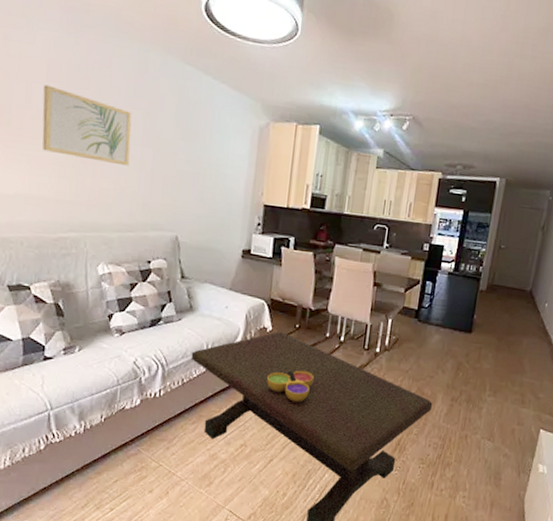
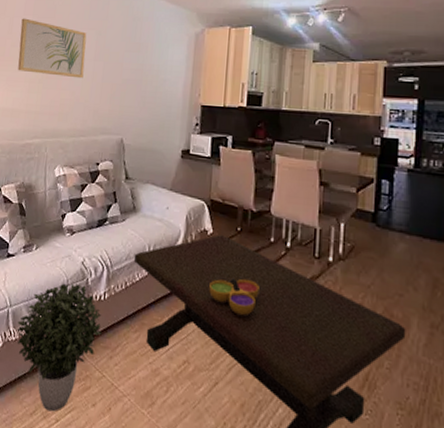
potted plant: none [61,383,158,503] -> present [17,283,102,412]

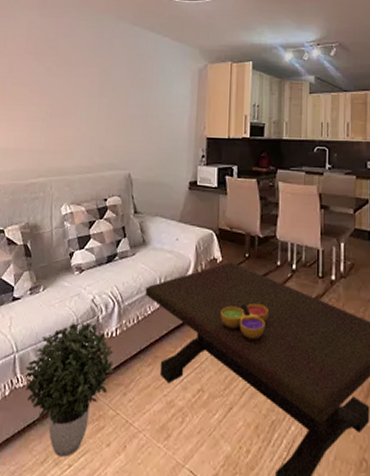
wall art: present [17,18,87,79] -> none [19,56,91,116]

